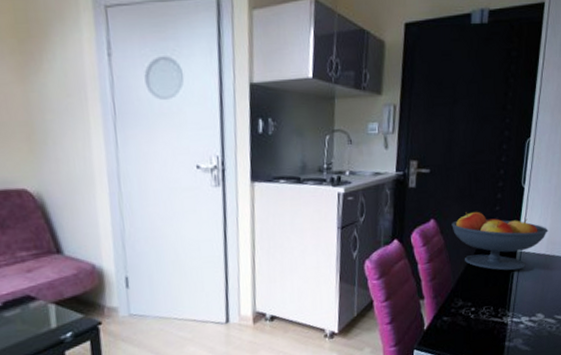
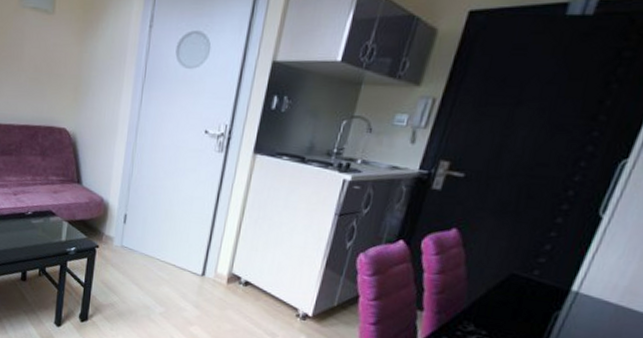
fruit bowl: present [451,211,548,271] -> none [479,230,630,313]

